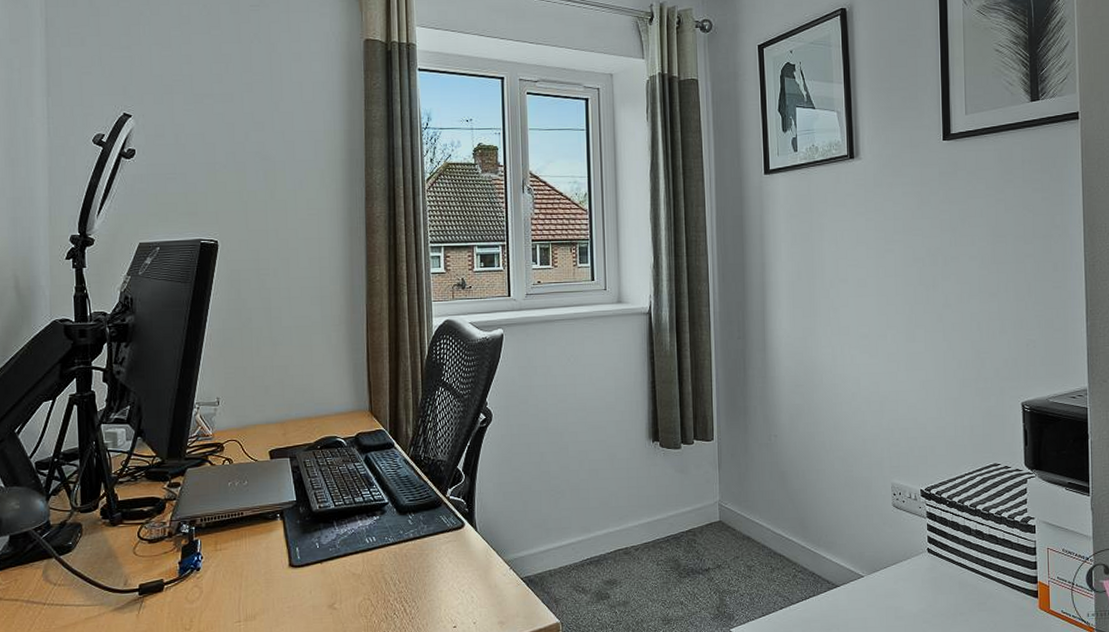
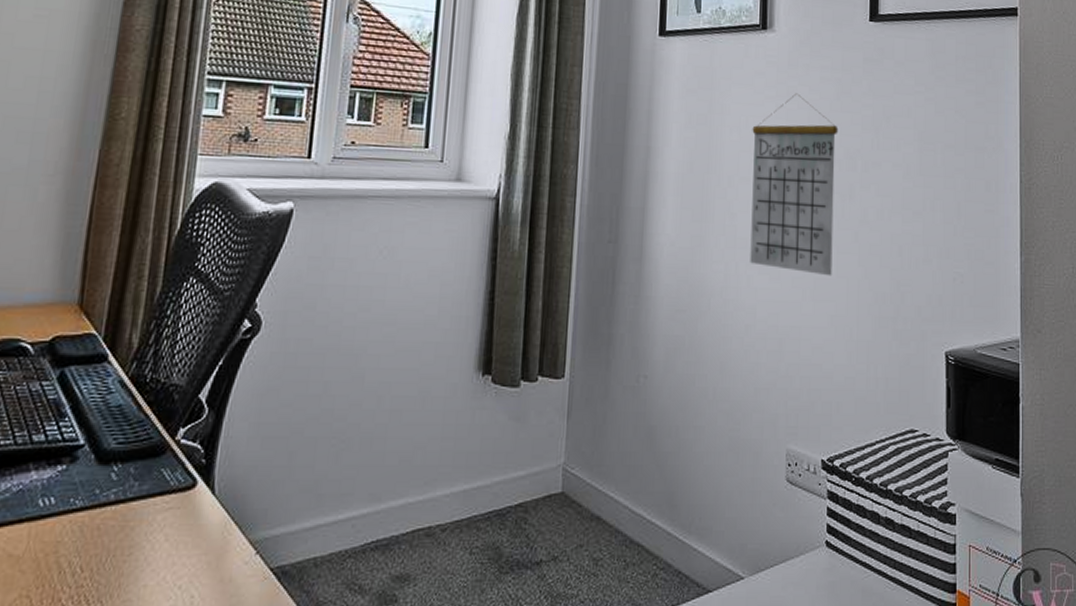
calendar: none [847,208,921,351] -> present [750,93,839,276]

